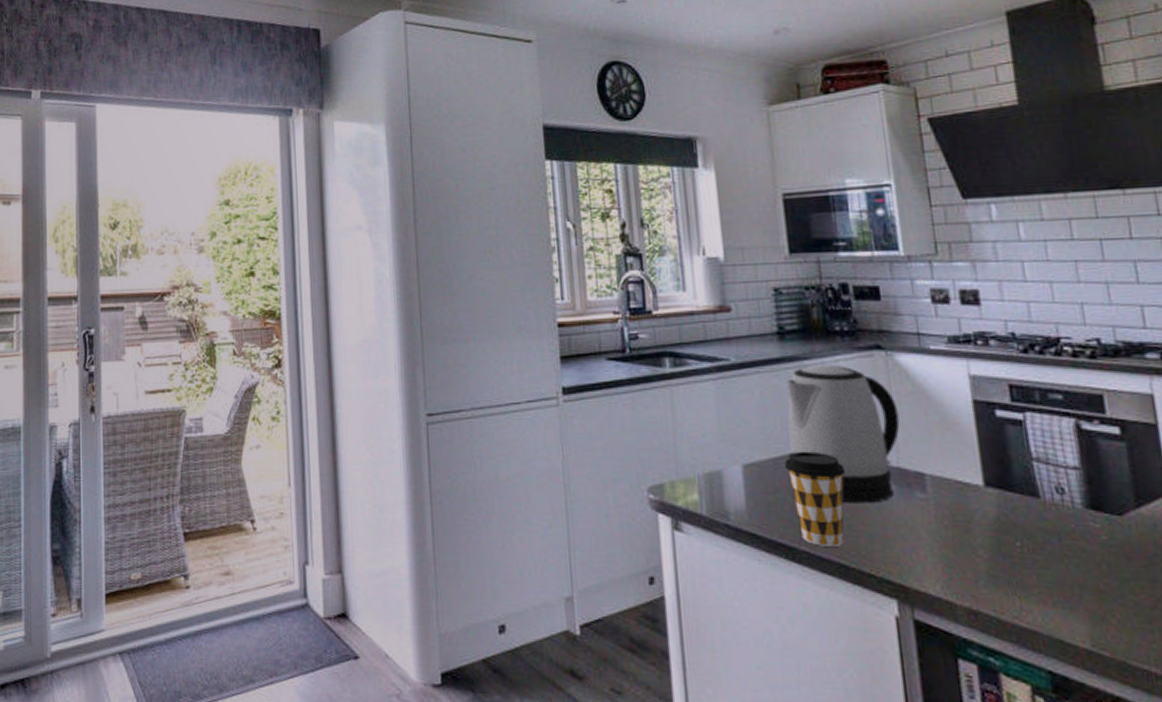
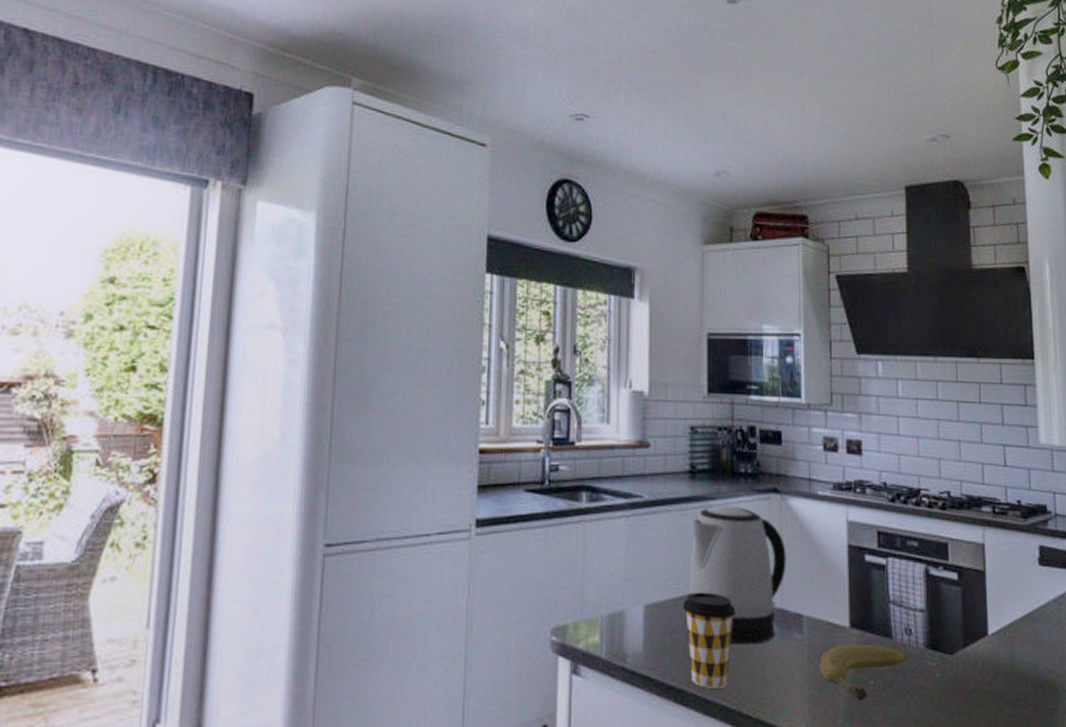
fruit: none [950,503,1063,563] -> present [820,644,908,701]

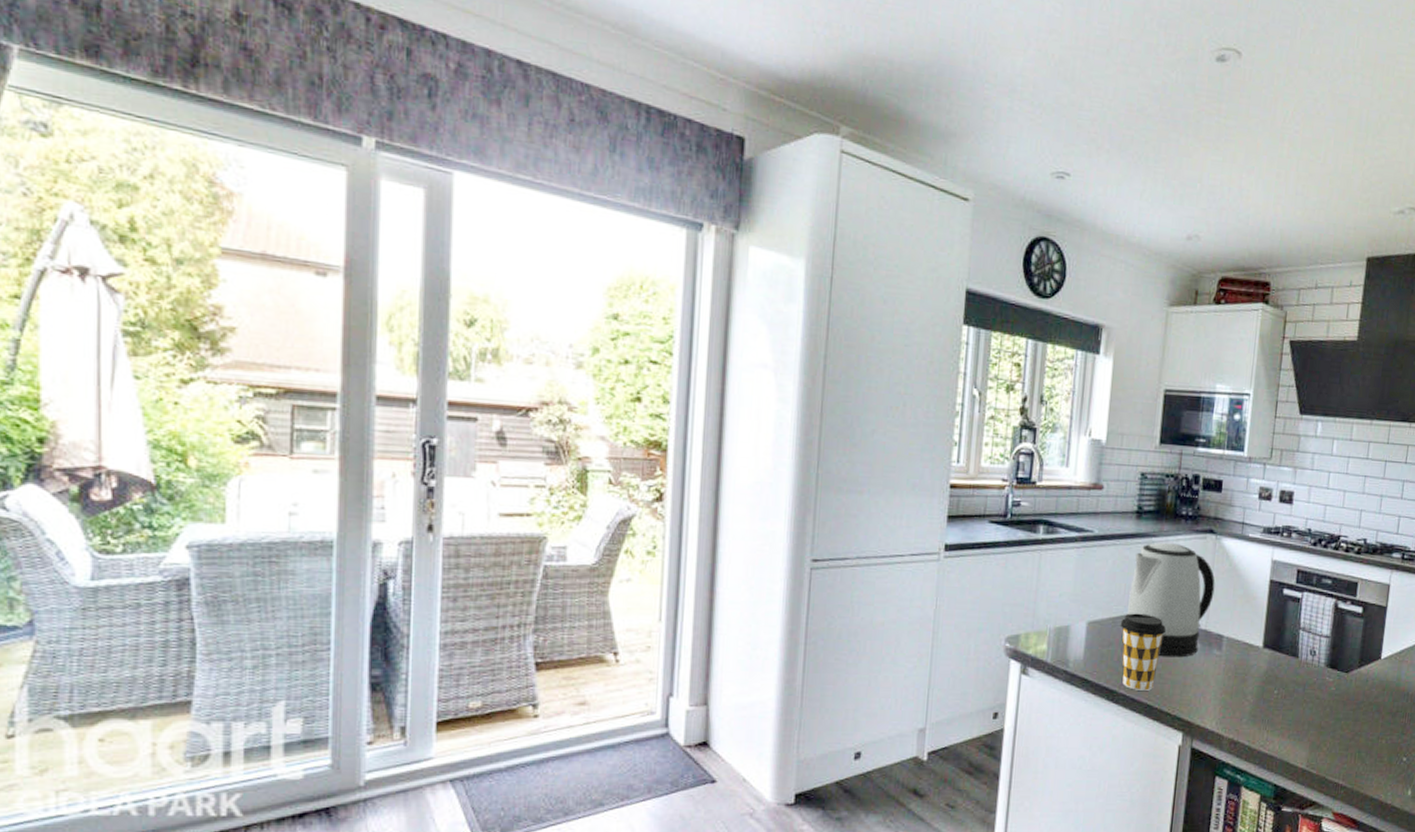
fruit: present [820,644,908,701] -> none [1233,661,1310,706]

